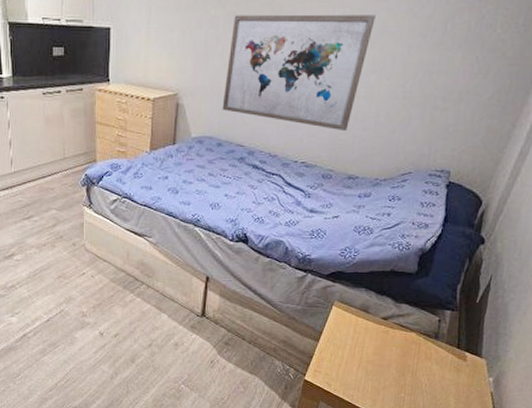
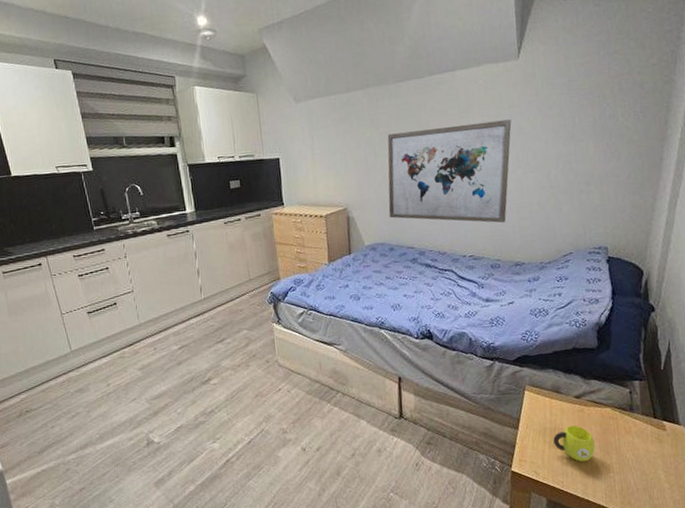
cup: none [351,344,393,380] -> present [553,425,595,462]

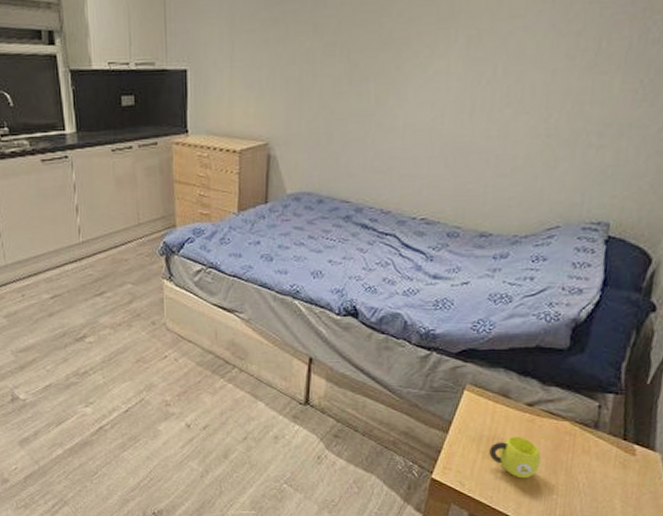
wall art: present [387,119,512,223] -> none [322,35,509,180]

